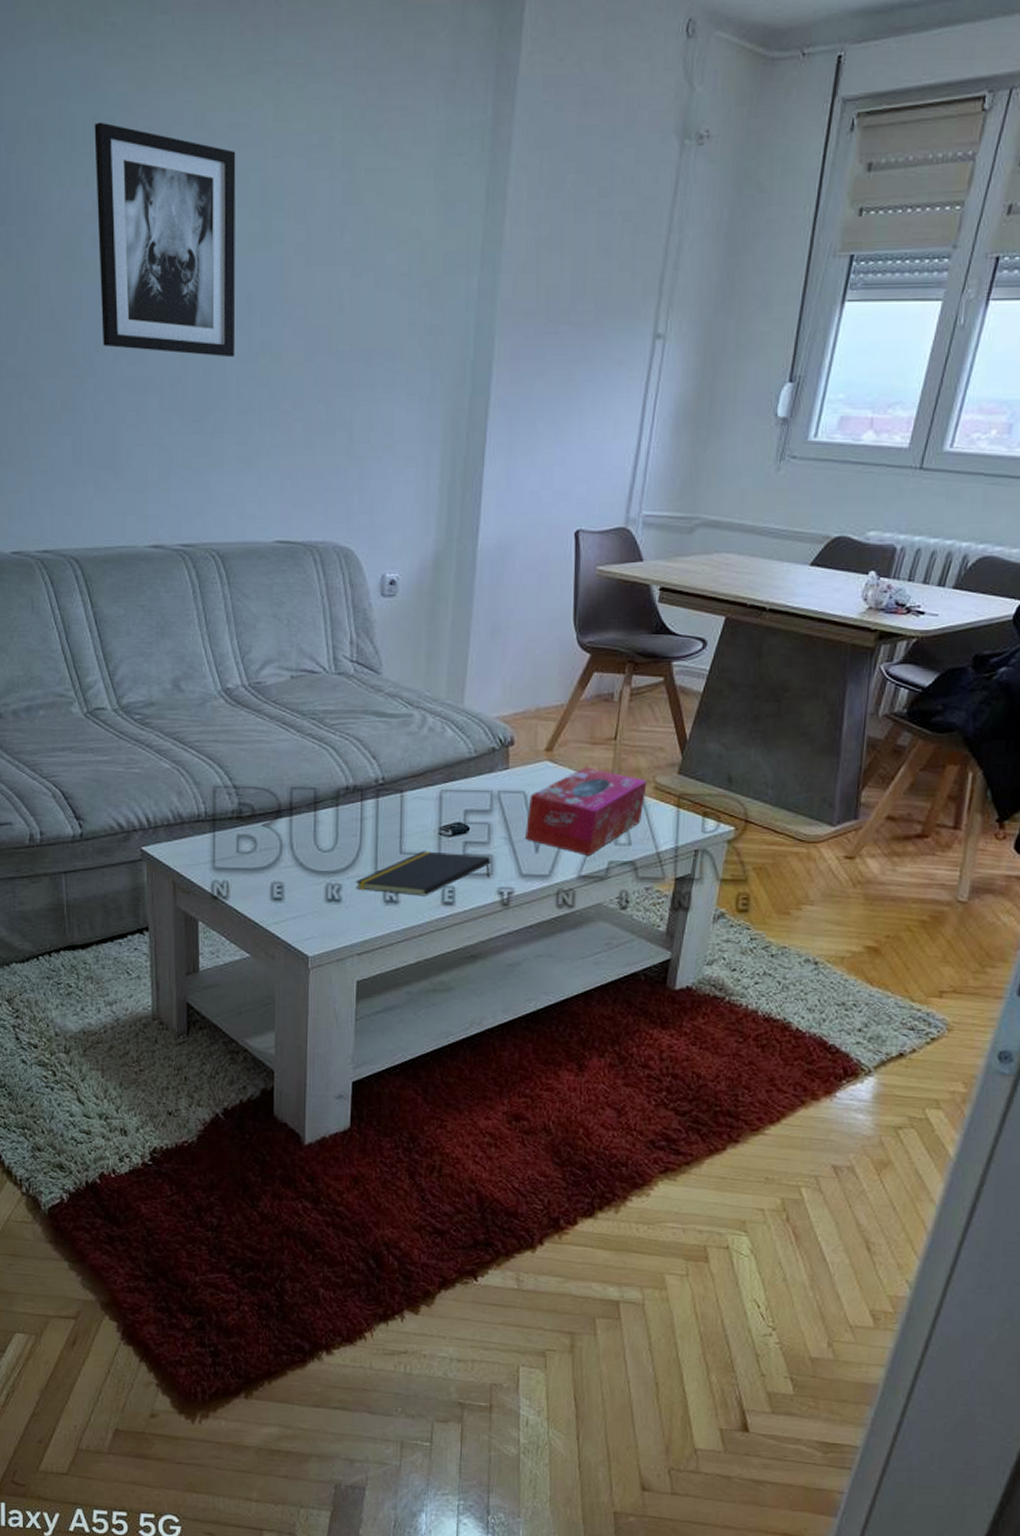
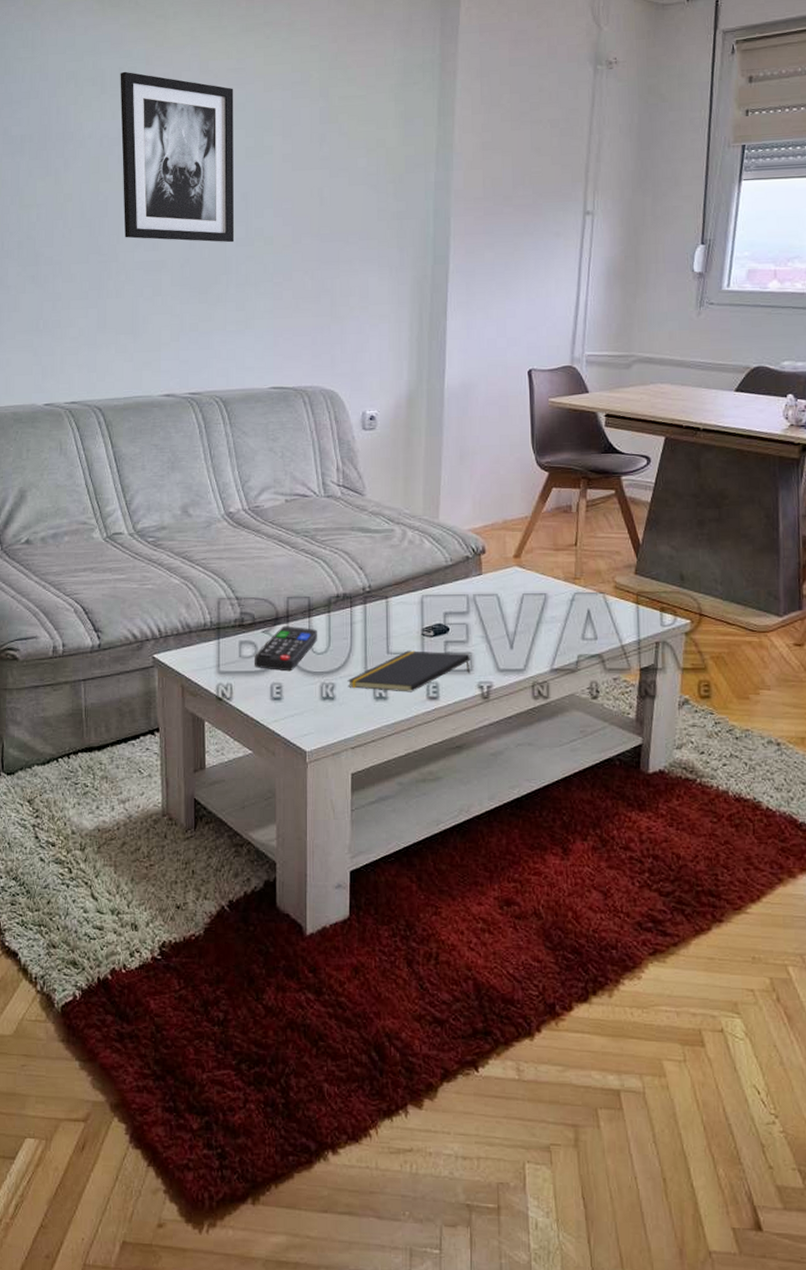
remote control: none [254,819,325,870] -> present [255,625,318,672]
tissue box: present [525,766,647,856] -> none [500,570,608,650]

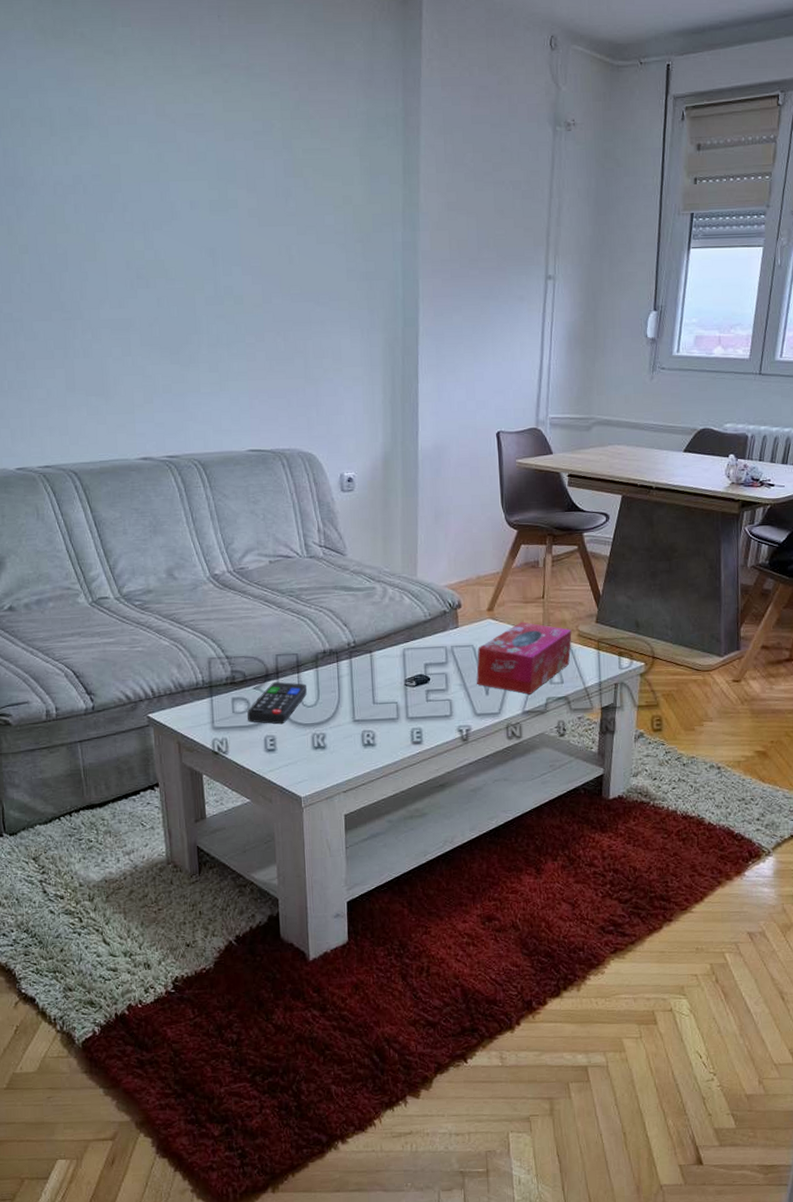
wall art: present [120,71,235,243] -> none [70,112,204,301]
notepad: present [347,650,471,692] -> none [337,700,451,739]
tissue box: none [500,570,608,650] -> present [476,621,572,695]

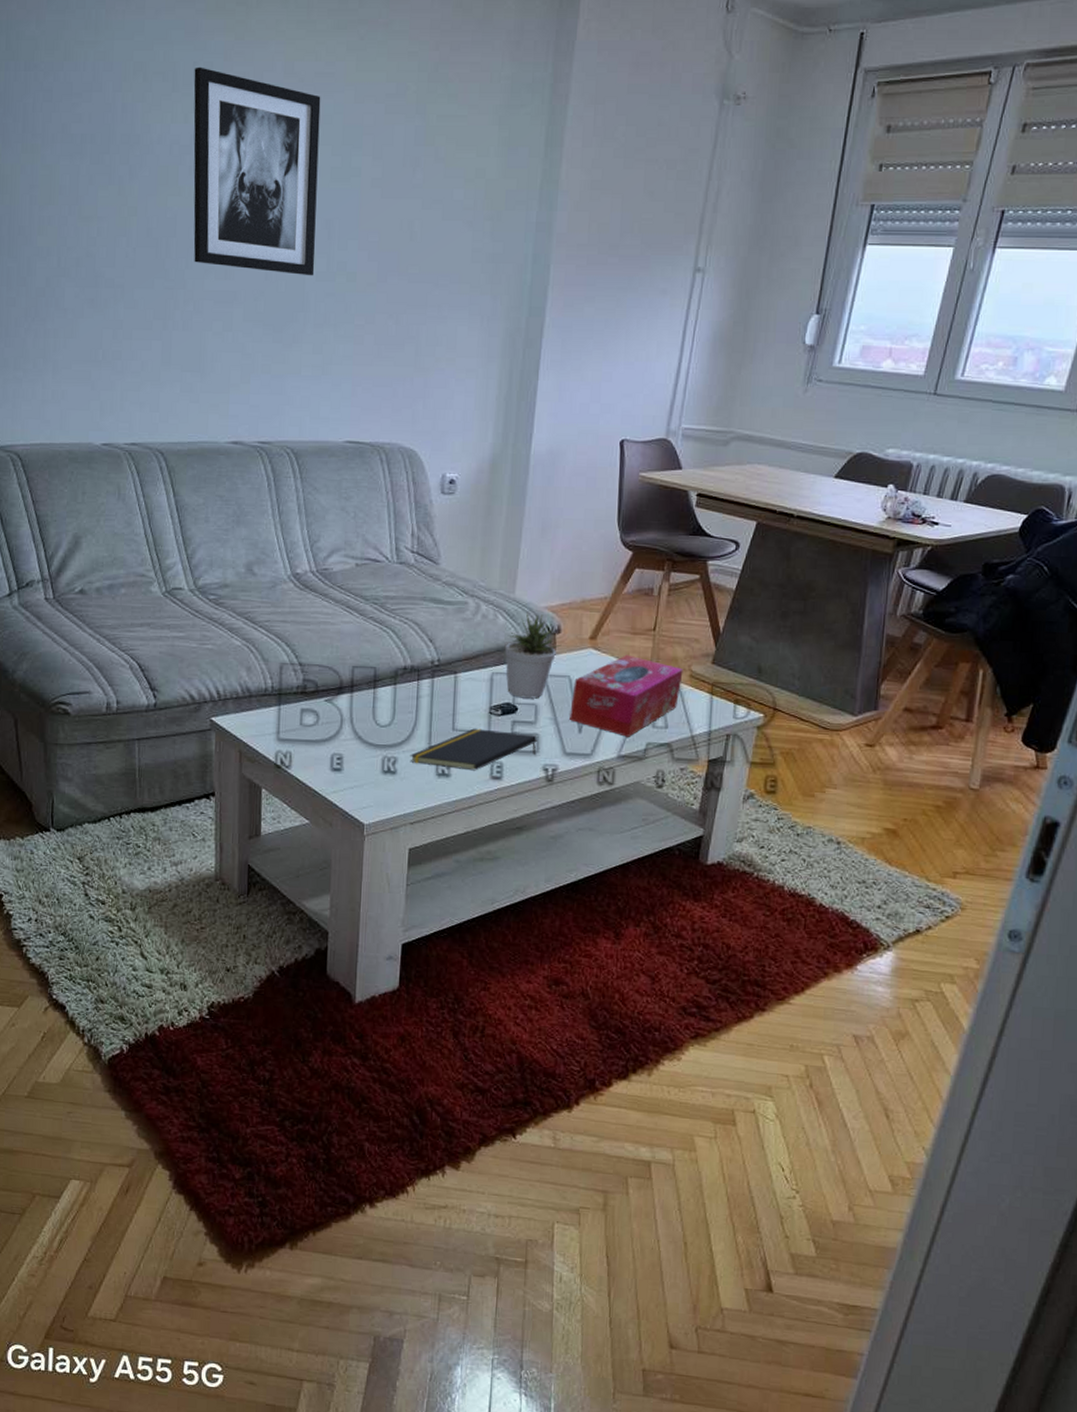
wall art: none [70,112,204,301] -> present [193,67,321,276]
remote control: present [247,681,308,725] -> none [315,695,383,743]
notepad: none [337,700,451,739] -> present [410,728,537,771]
potted plant: none [412,592,463,669] -> present [504,612,562,699]

